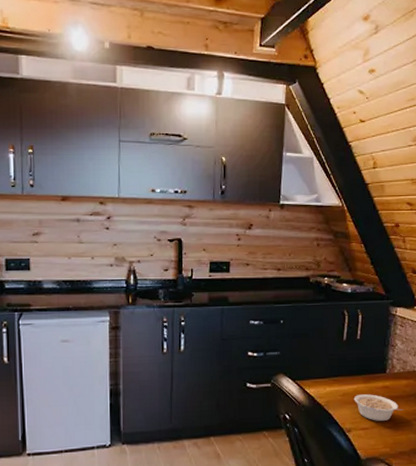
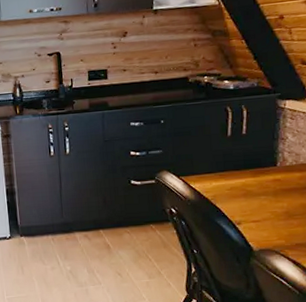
legume: present [353,394,403,421] -> none [242,187,298,214]

